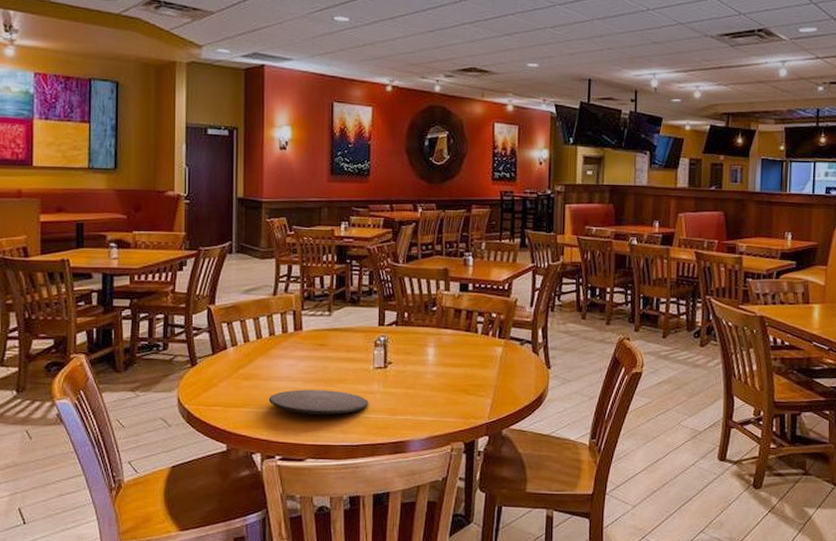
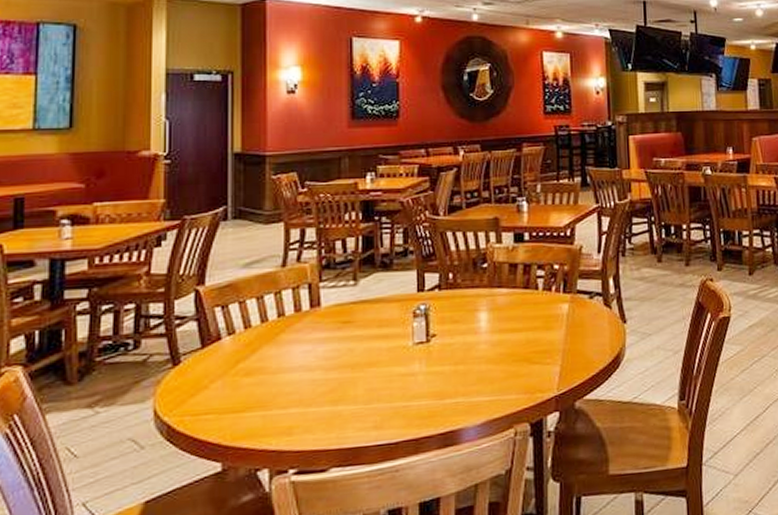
plate: present [268,389,368,415] -> none [277,377,408,411]

